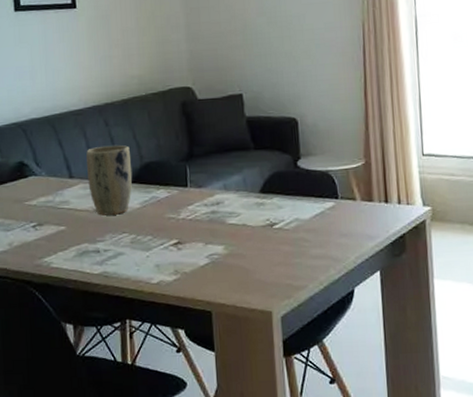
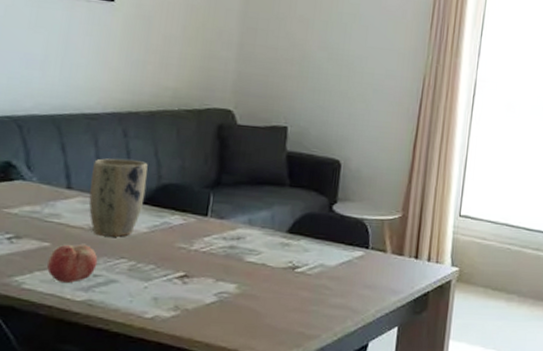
fruit: none [66,225,105,260] -> present [46,245,98,284]

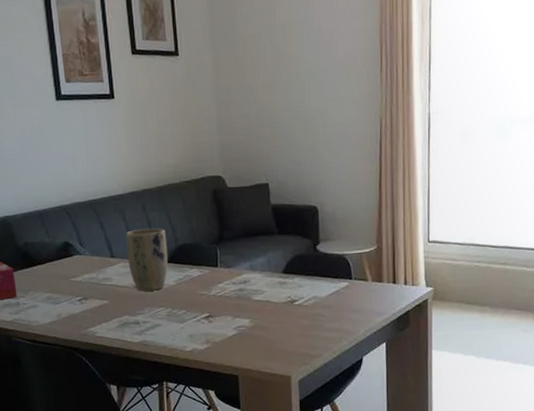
fruit: present [46,245,98,284] -> none [108,300,144,330]

